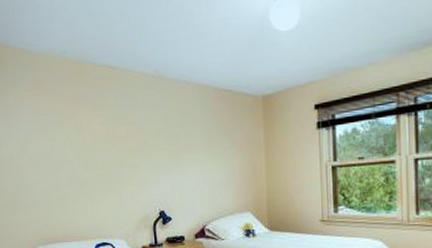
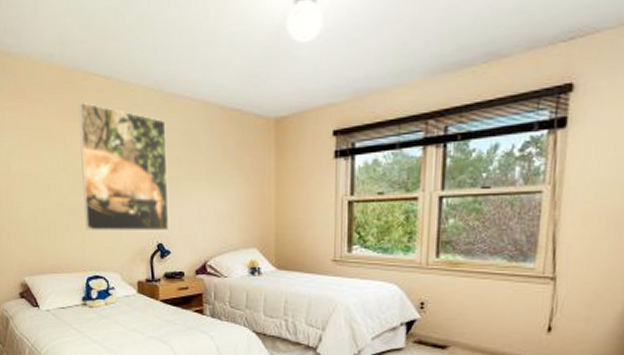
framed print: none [88,89,170,202] -> present [78,101,170,232]

